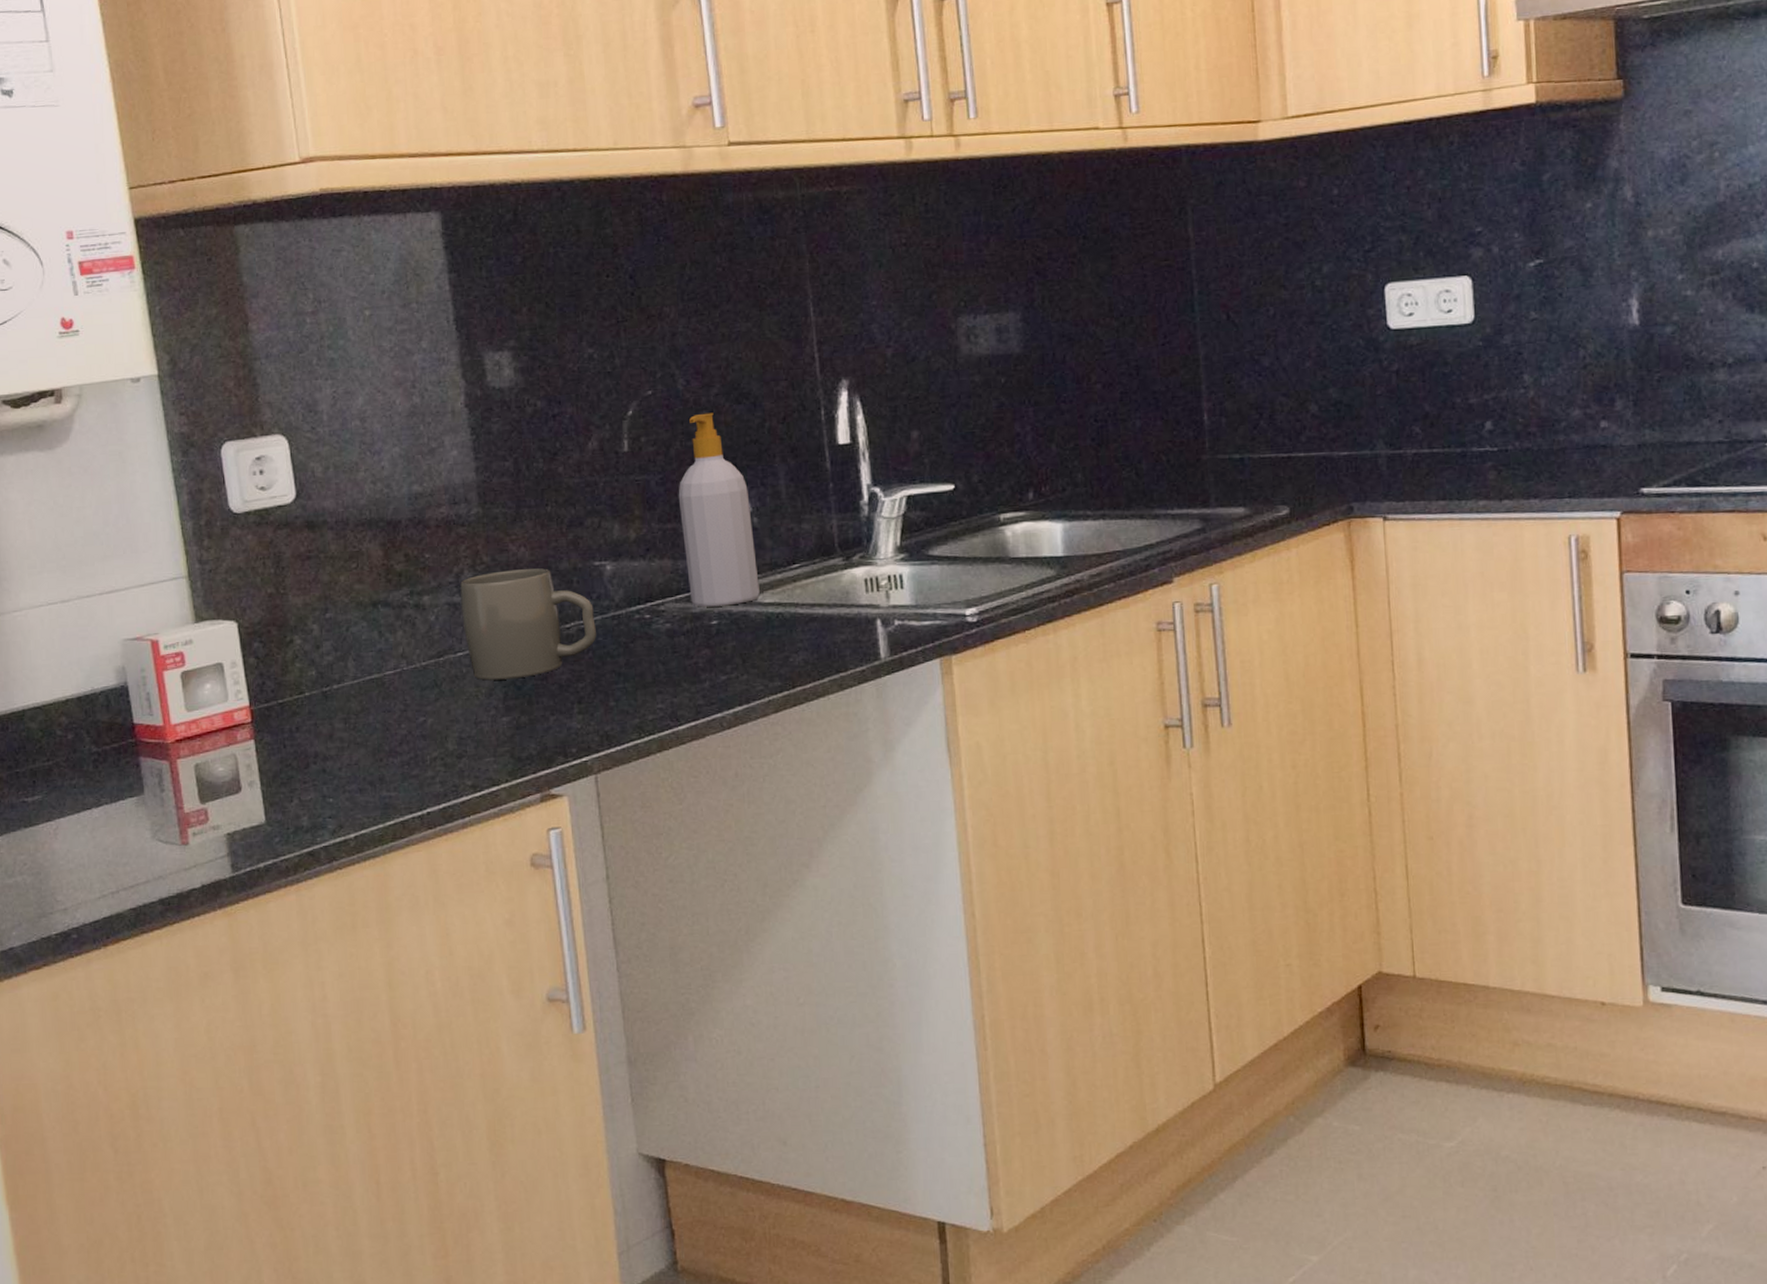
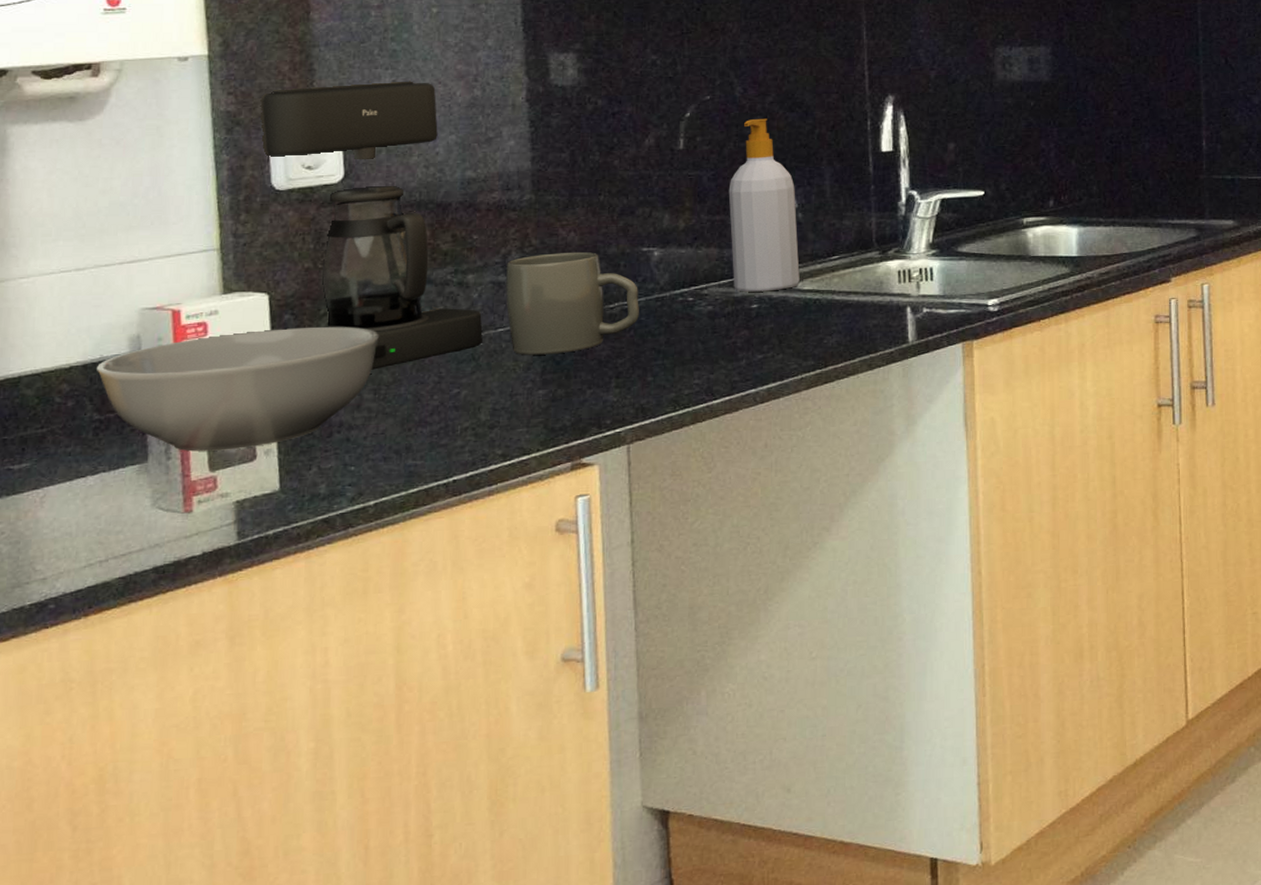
bowl: none [90,653,344,784] -> present [97,327,379,452]
coffee maker: none [177,391,443,698] -> present [198,81,483,370]

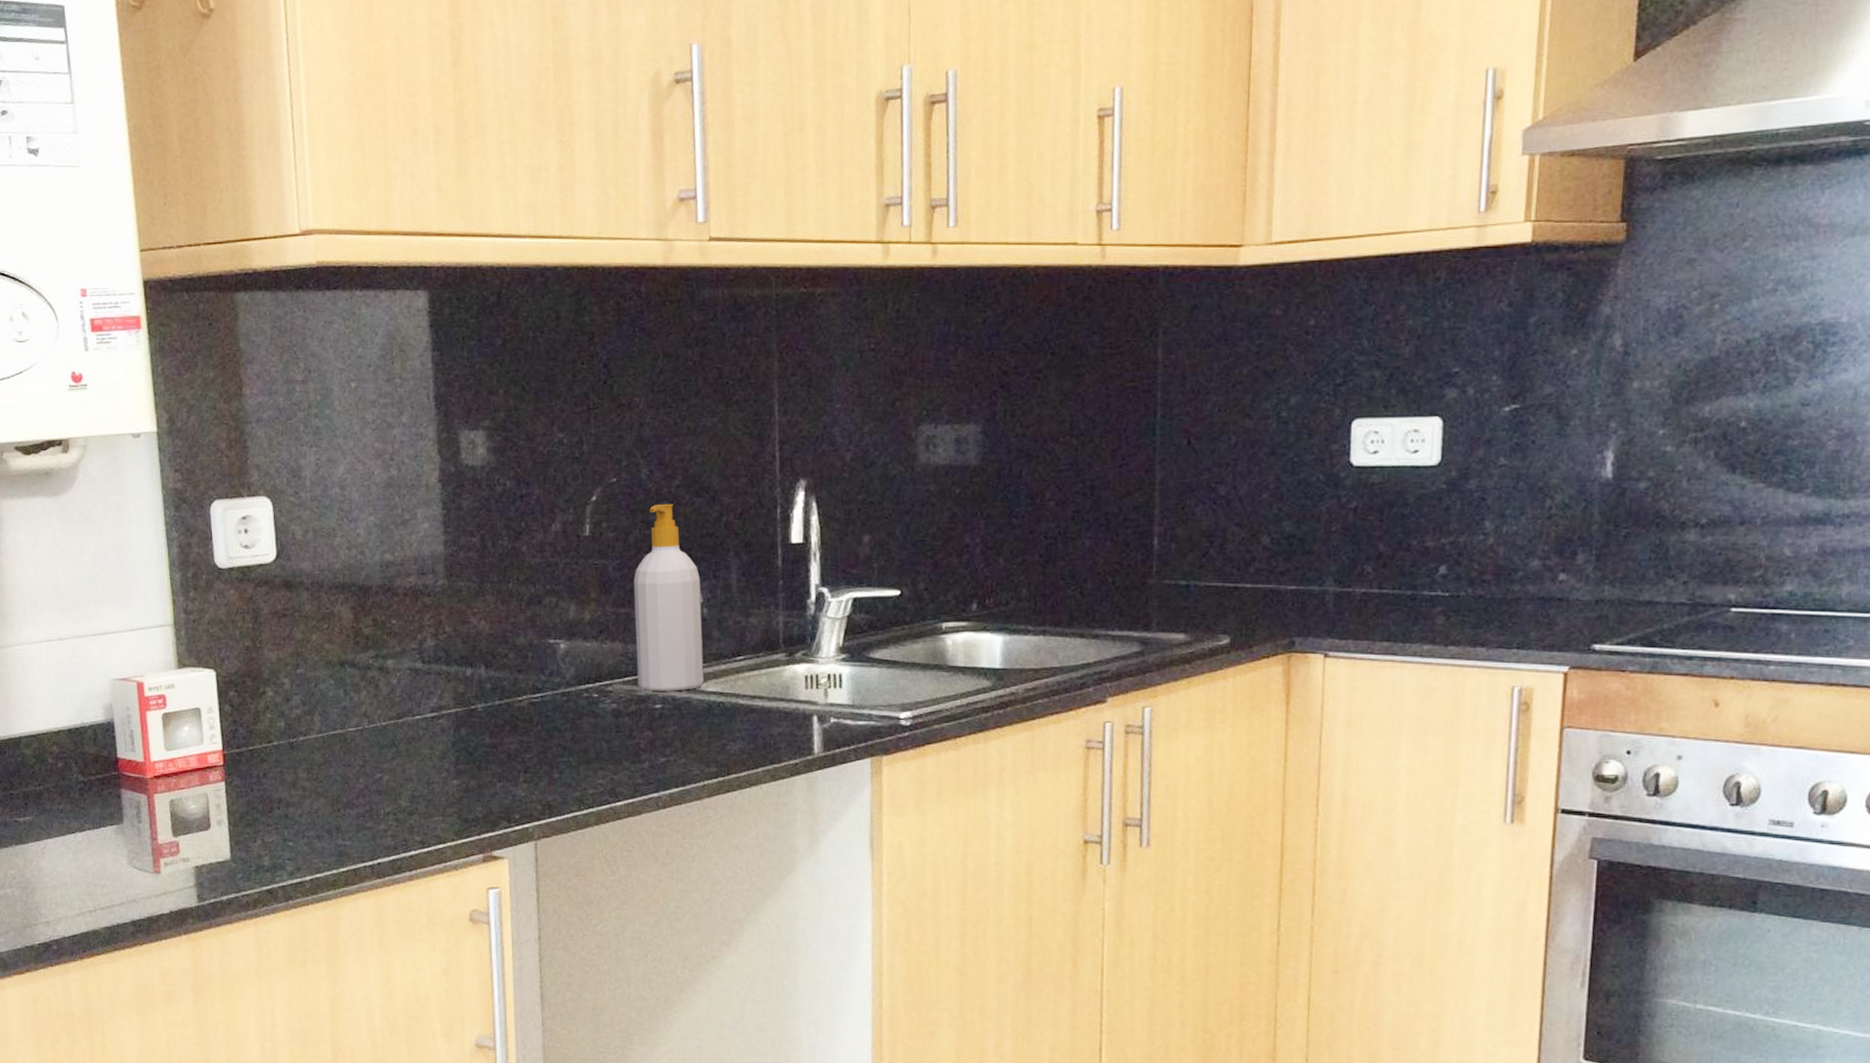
bowl: present [97,327,379,452] -> none [79,705,310,818]
coffee maker: present [198,81,483,370] -> none [159,459,402,750]
mug: present [505,251,640,355] -> none [422,640,547,745]

